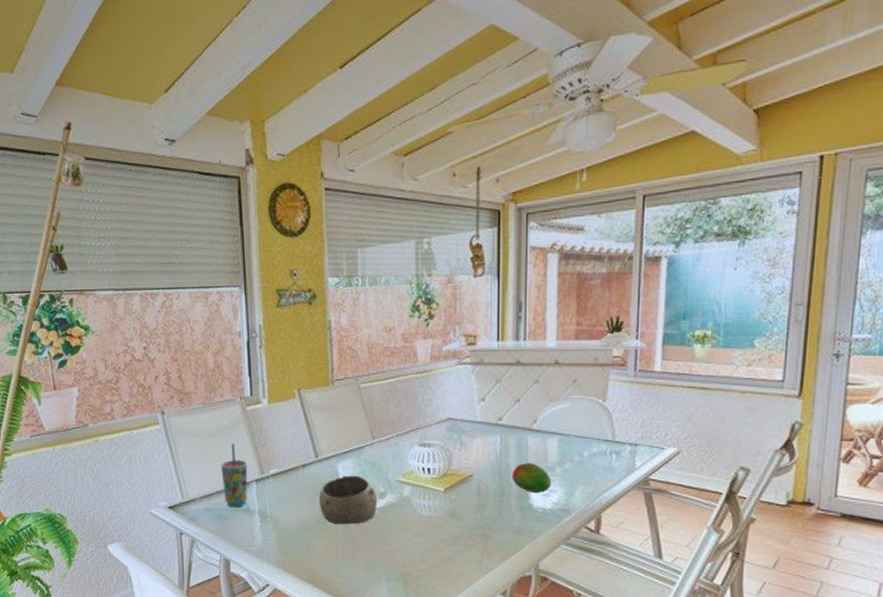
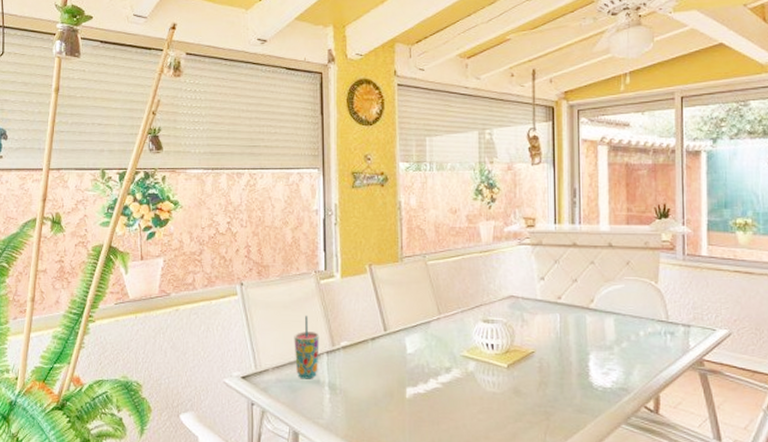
bowl: present [318,475,378,525] -> none [386,349,444,399]
fruit: present [512,463,552,494] -> none [572,341,611,372]

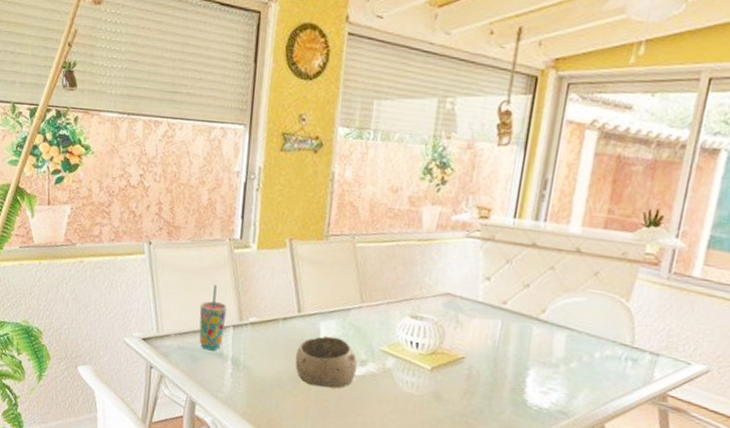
bowl: none [386,349,444,399] -> present [295,335,358,389]

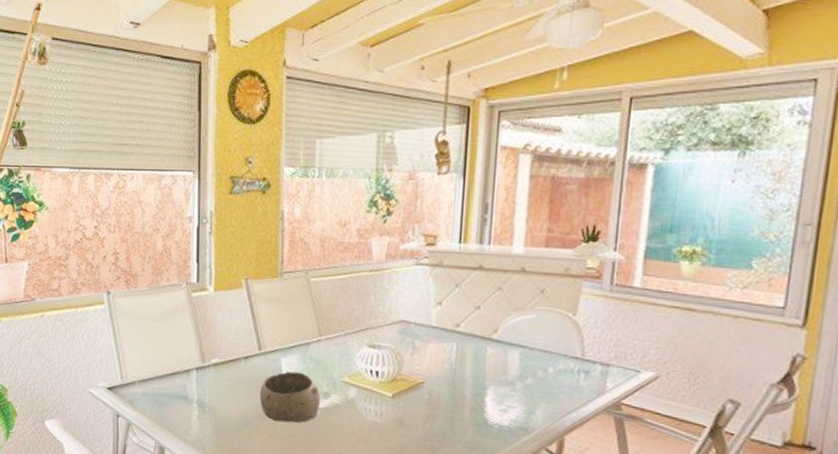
cup: present [199,284,228,351] -> none [162,328,189,395]

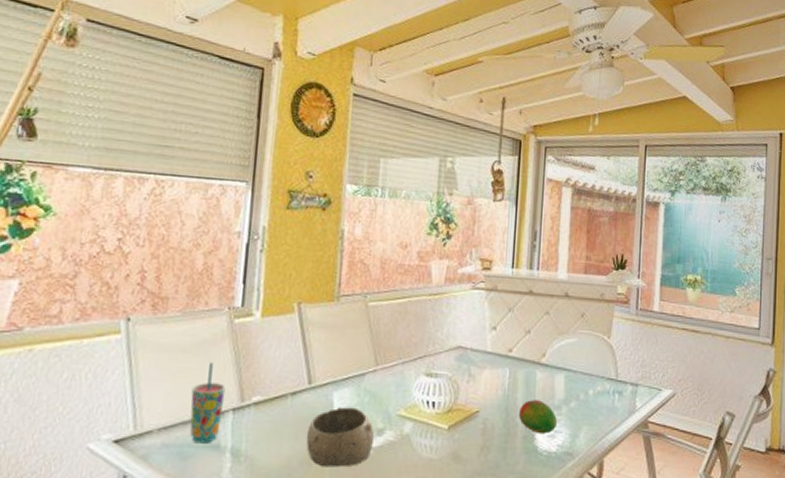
cup: none [162,328,189,395] -> present [190,361,226,444]
fruit: none [467,374,511,409] -> present [519,400,558,435]

